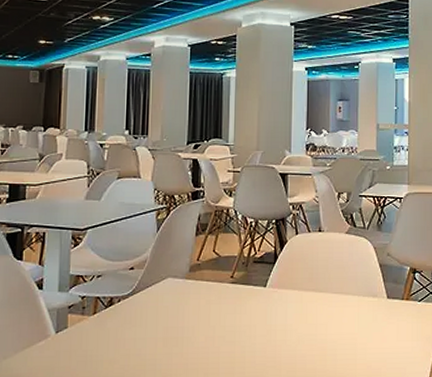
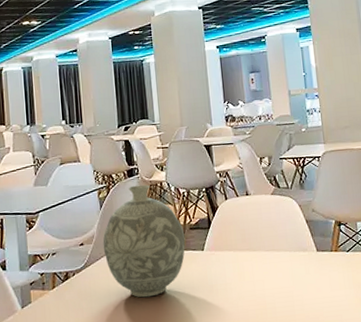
decorative vase: none [155,209,248,333] -> present [103,184,186,298]

